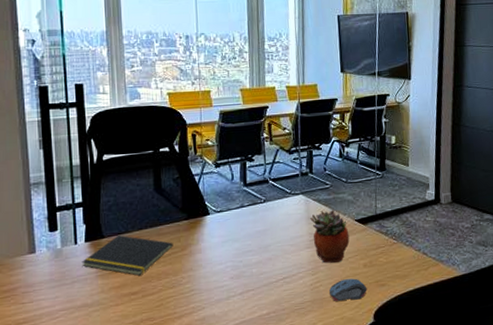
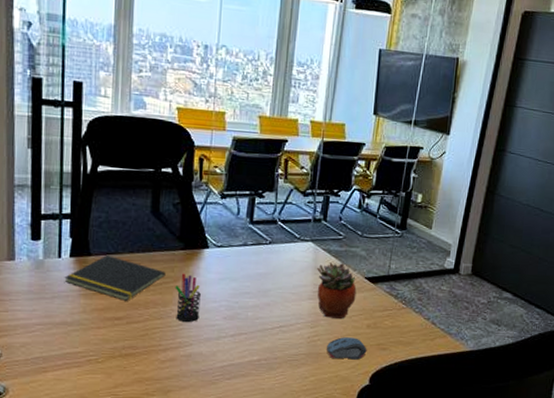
pen holder: none [183,241,208,287] -> present [175,273,201,322]

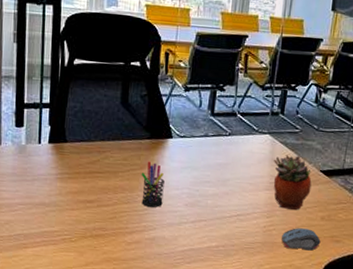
notepad: present [64,254,166,301] -> none [43,142,133,186]

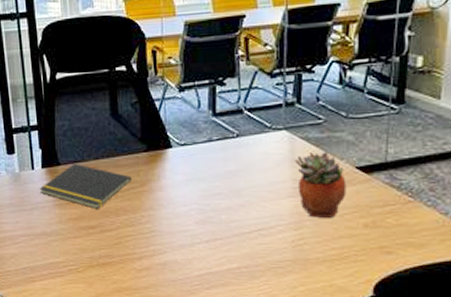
notepad: none [43,142,133,186] -> present [39,163,132,209]
pen holder: present [141,161,165,207] -> none [142,176,170,228]
computer mouse: present [282,228,321,251] -> none [316,240,367,266]

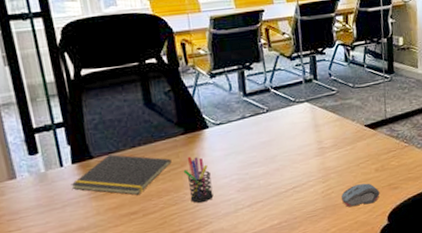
pen holder: none [142,176,170,228] -> present [183,156,214,203]
succulent planter: present [295,150,347,218] -> none [317,115,360,170]
computer mouse: none [316,240,367,266] -> present [341,183,380,207]

